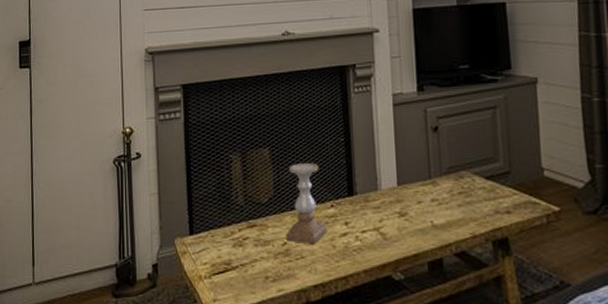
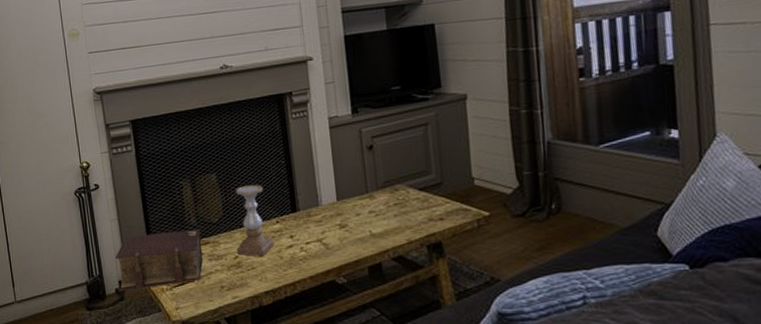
bible: none [151,209,248,277] -> present [115,228,203,291]

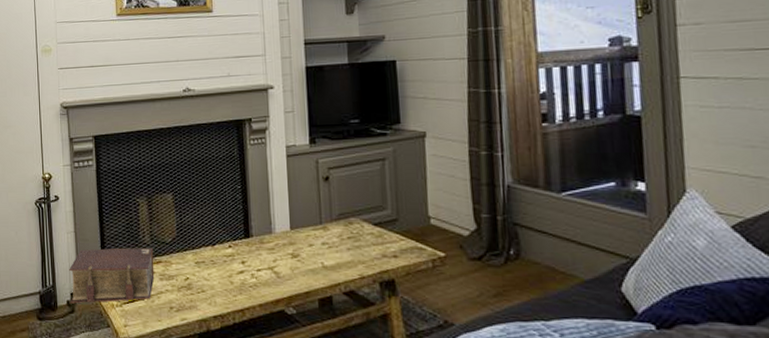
candle holder: present [236,185,275,256] -> none [188,208,226,279]

